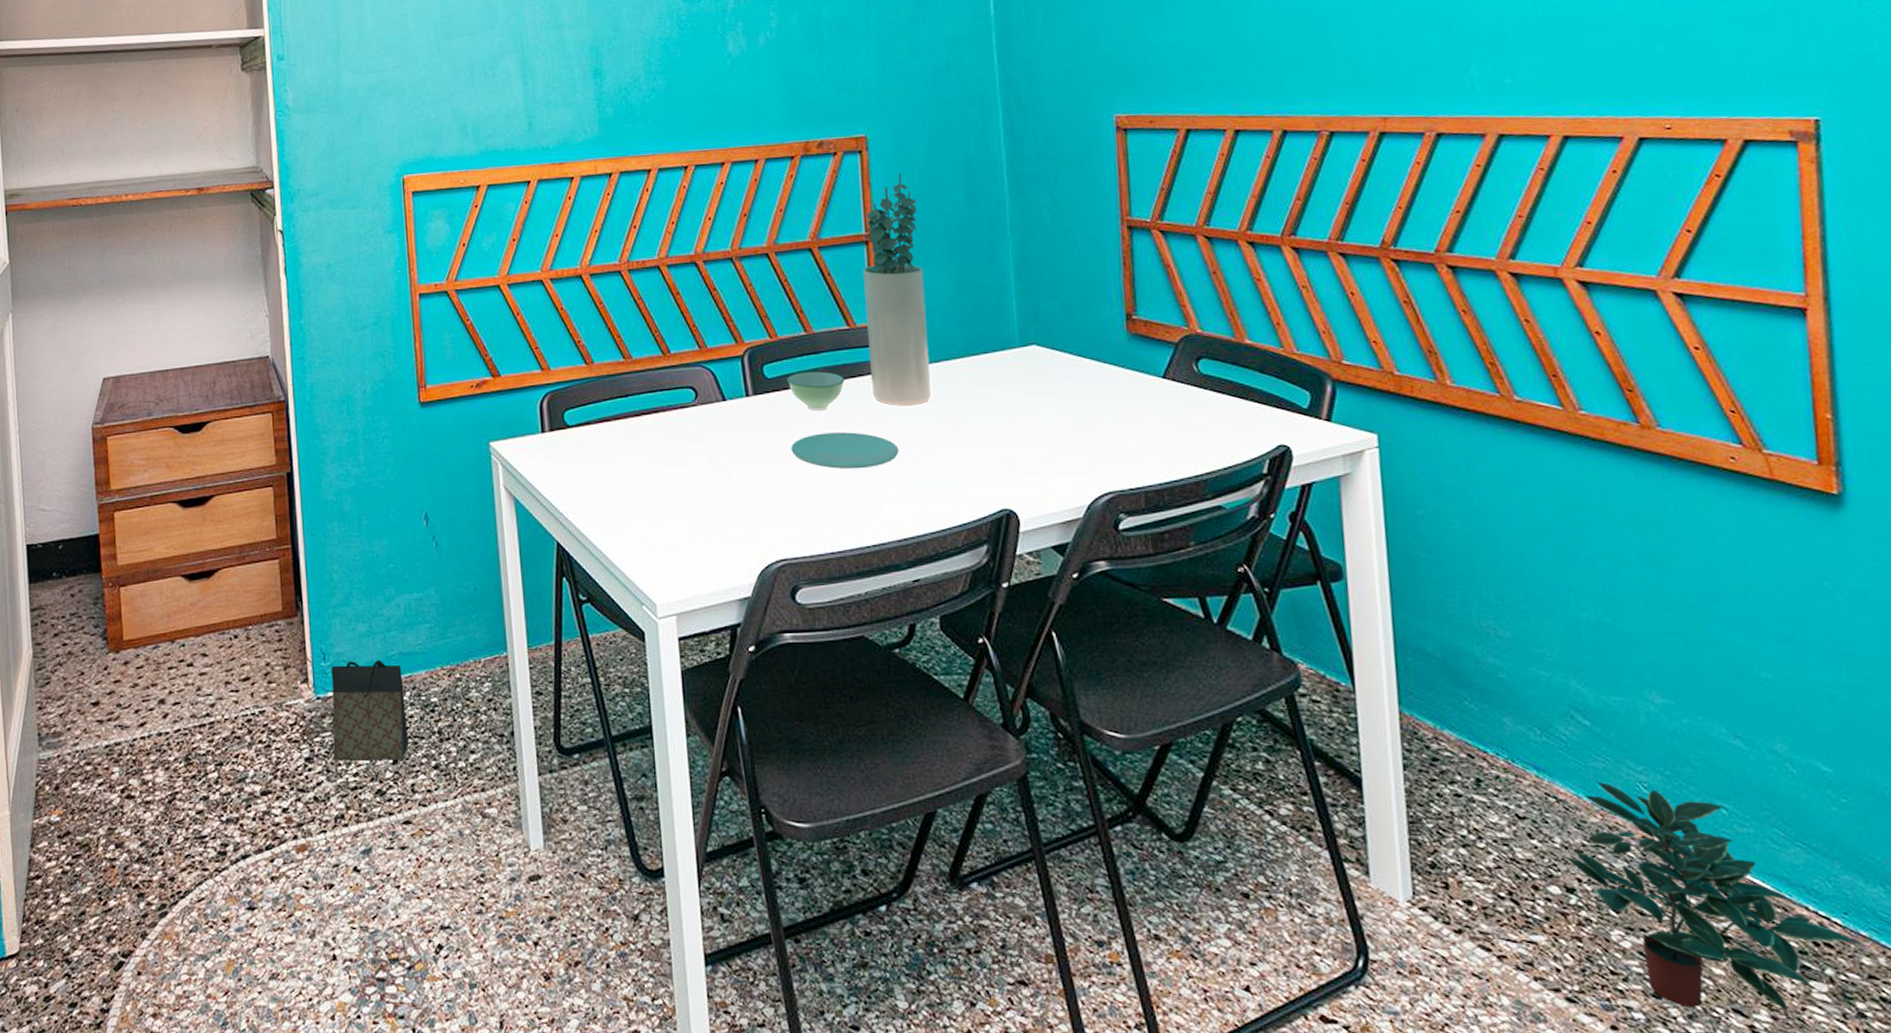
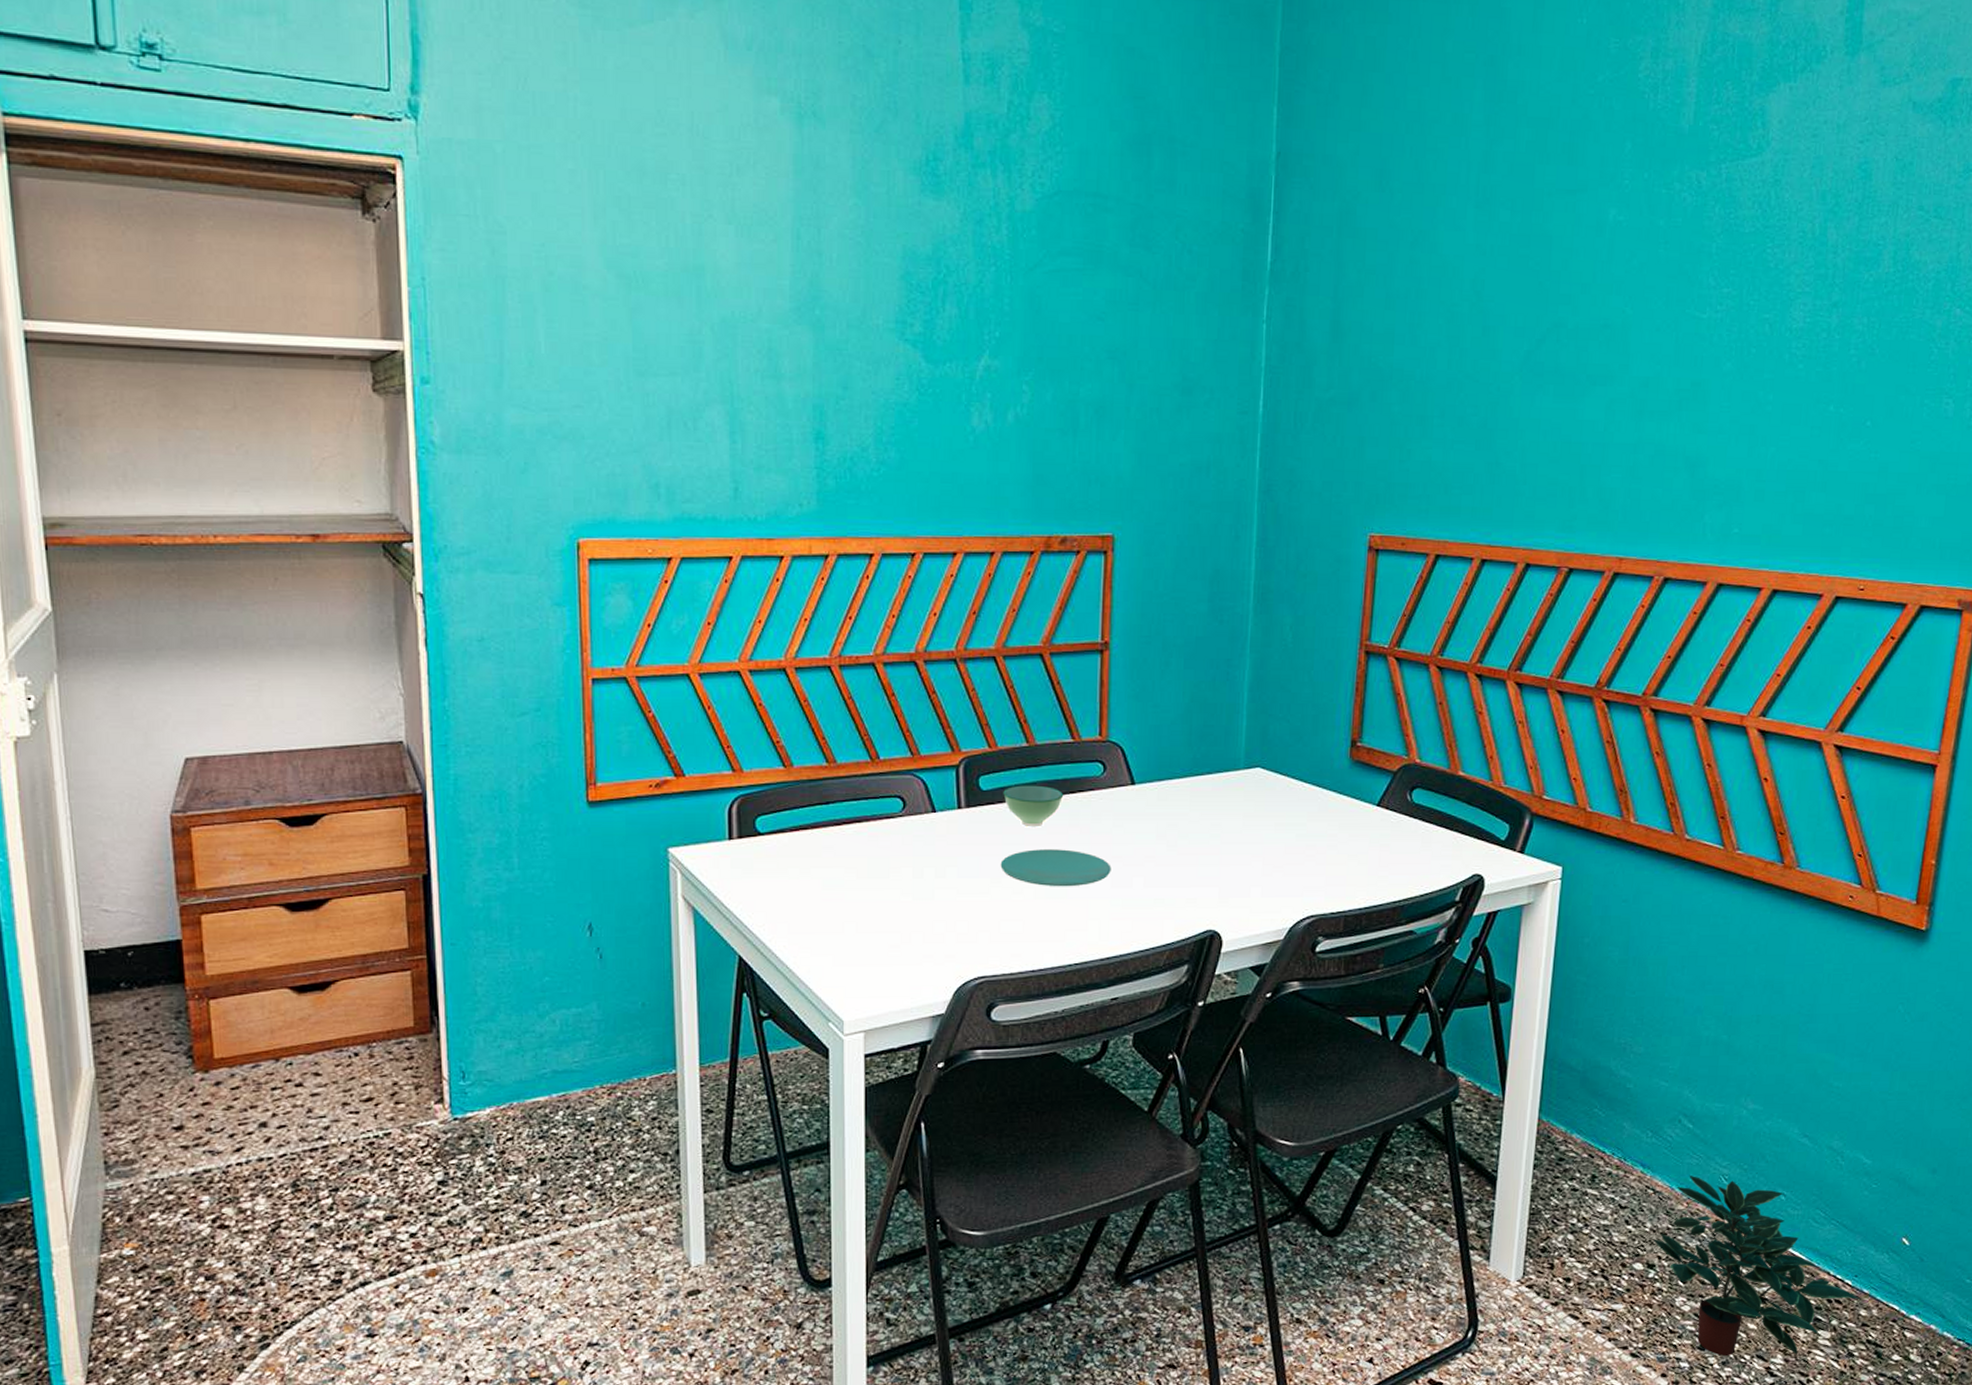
bag: present [331,659,409,761] -> none [472,1078,561,1183]
vase: present [863,172,932,407] -> none [1090,578,1159,825]

